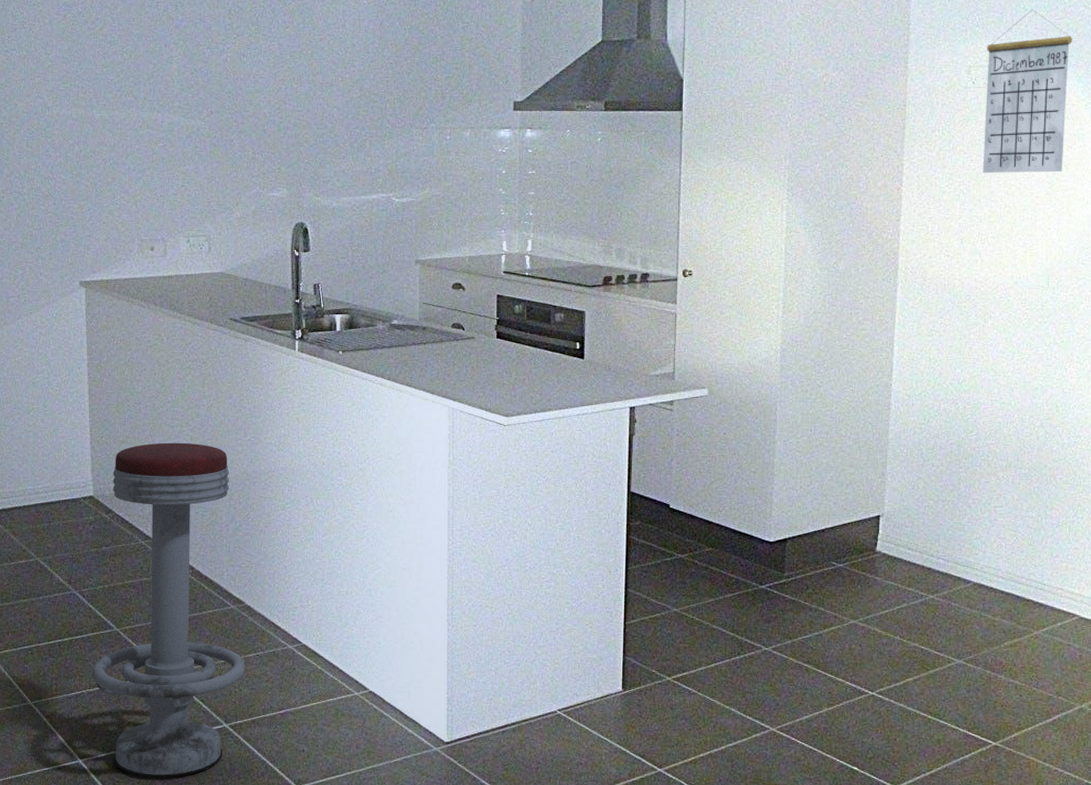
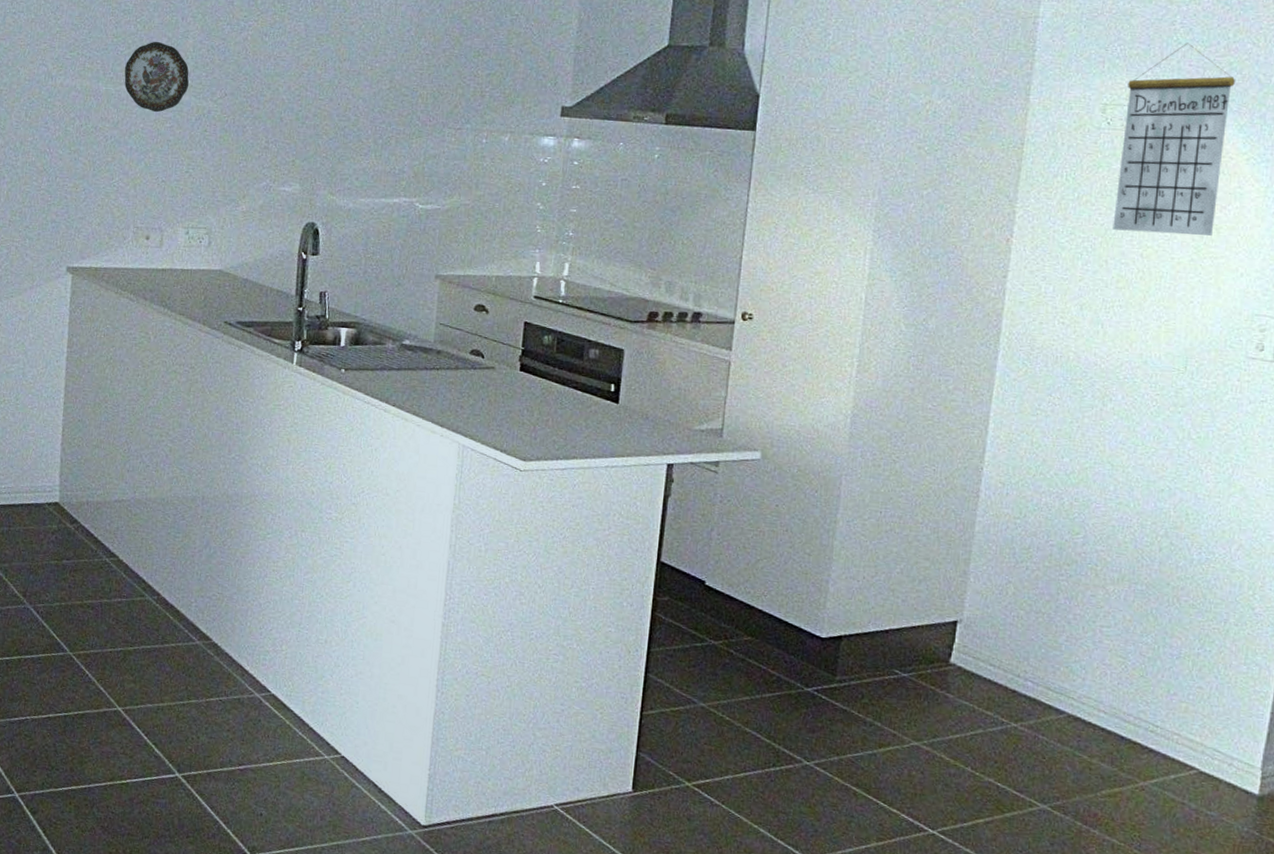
bar stool: present [92,442,245,778] -> none [38,451,209,826]
decorative plate: none [115,68,177,134] -> present [124,41,190,113]

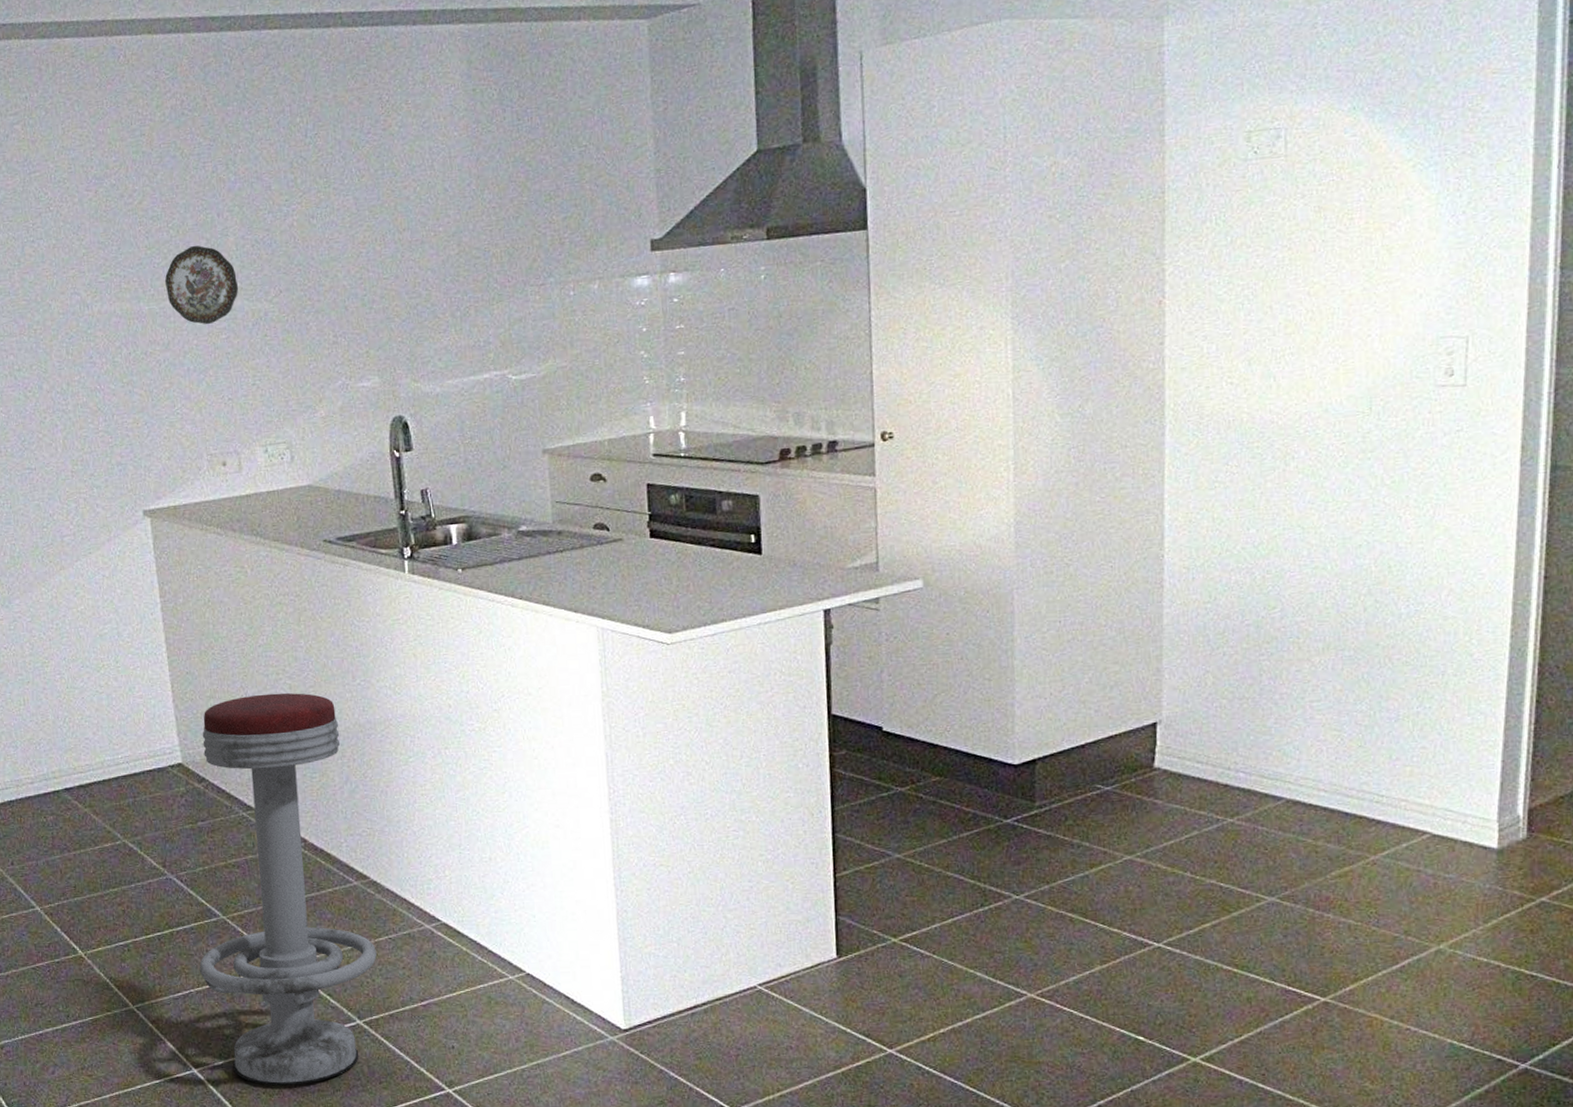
bar stool: none [38,451,209,826] -> present [199,692,377,1086]
calendar: present [1112,43,1235,236] -> none [1272,45,1390,271]

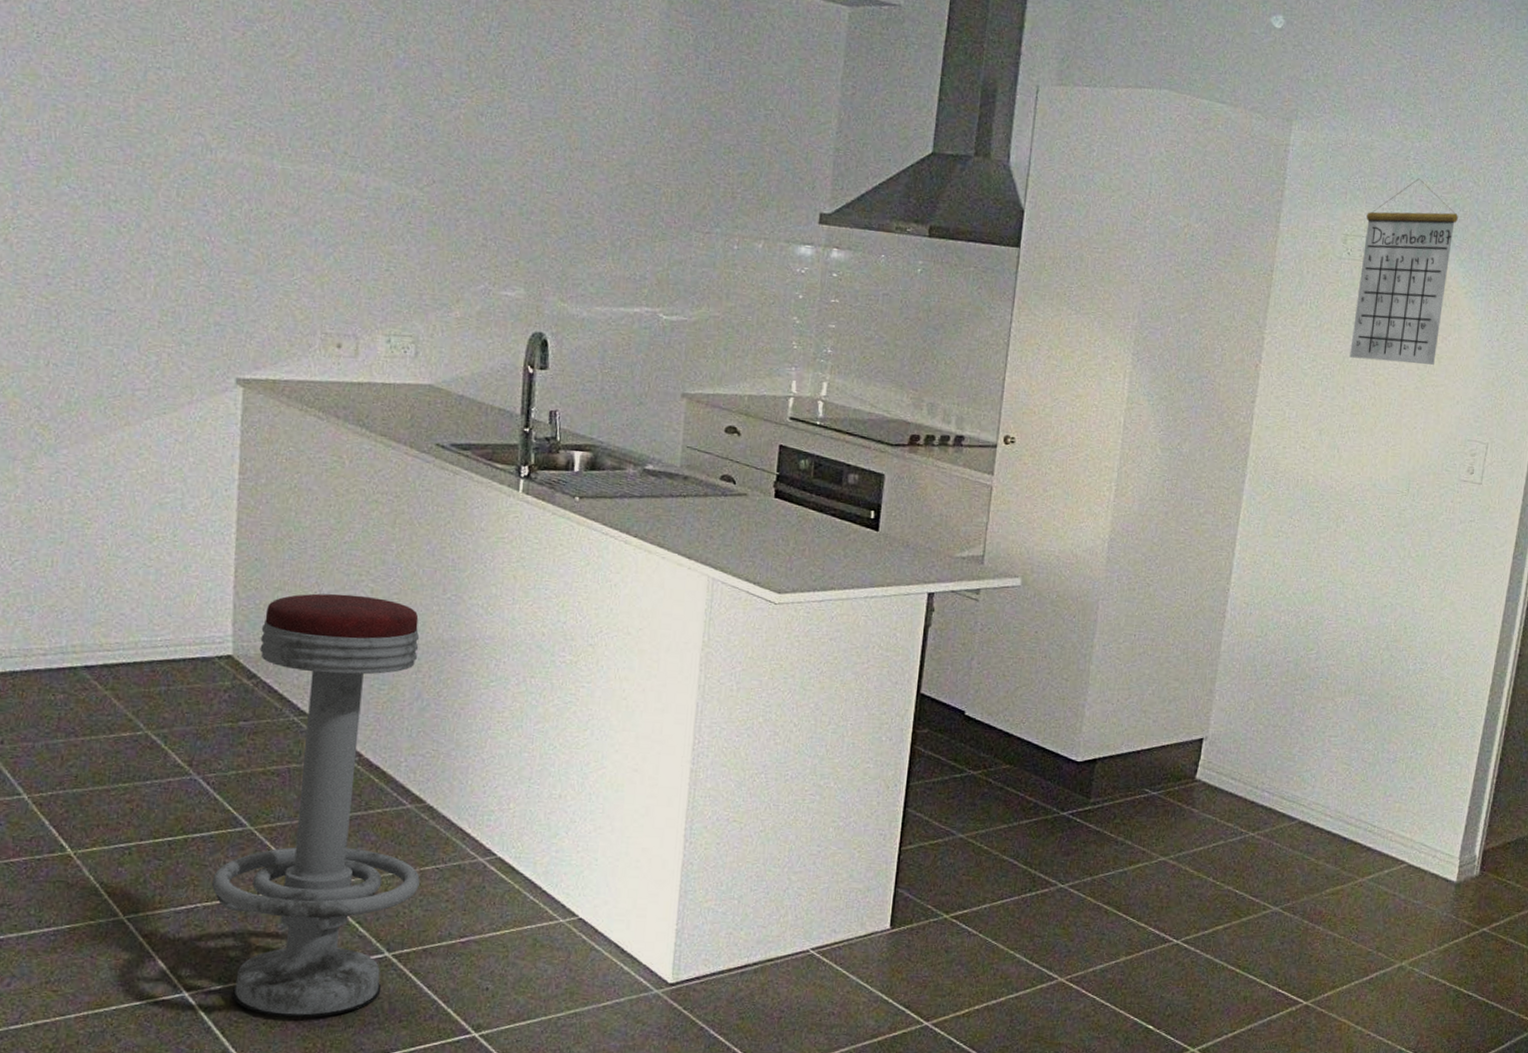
decorative plate: present [164,245,239,325] -> none [305,114,389,199]
calendar: none [1272,45,1390,271] -> present [1349,178,1458,365]

